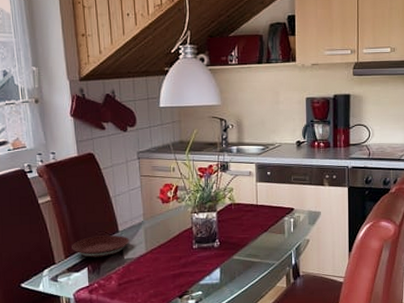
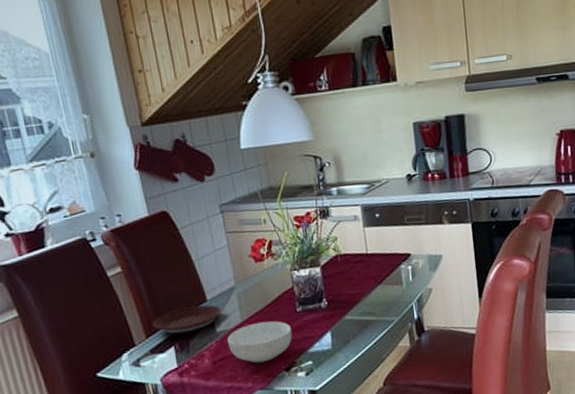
cereal bowl: none [133,254,188,289] -> present [227,321,292,363]

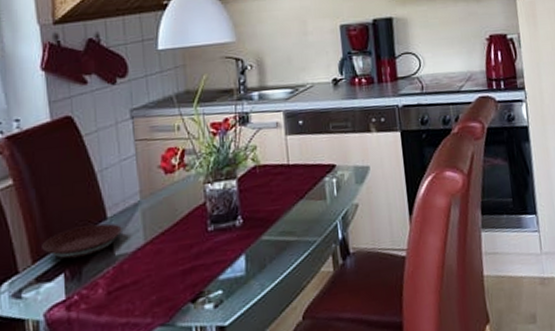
cereal bowl: present [227,321,292,363] -> none [127,242,202,293]

